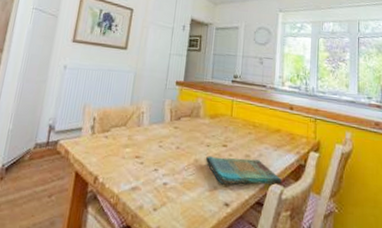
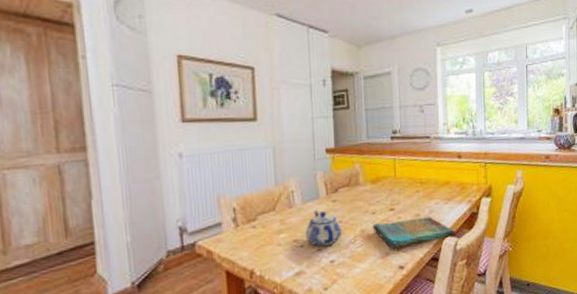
teapot: none [146,132,179,169] -> present [305,209,343,247]

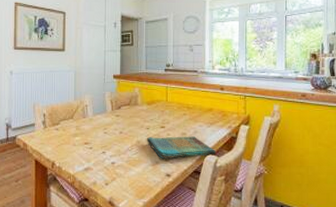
teapot: present [305,209,343,247] -> none [94,121,123,151]

